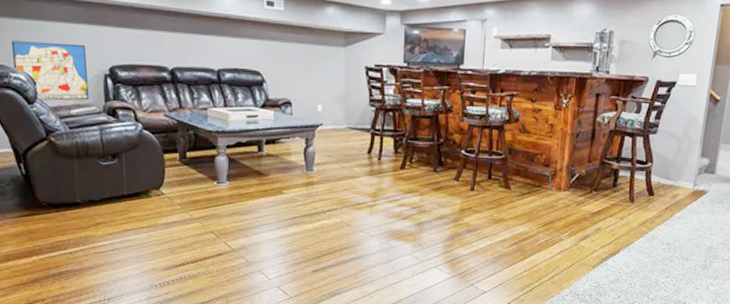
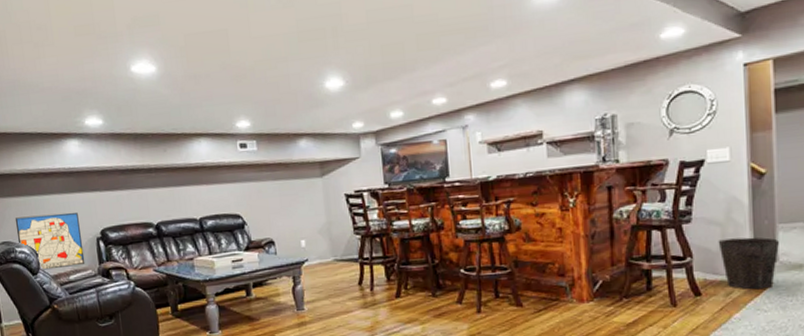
waste bin: none [674,151,719,196] -> present [718,237,779,290]

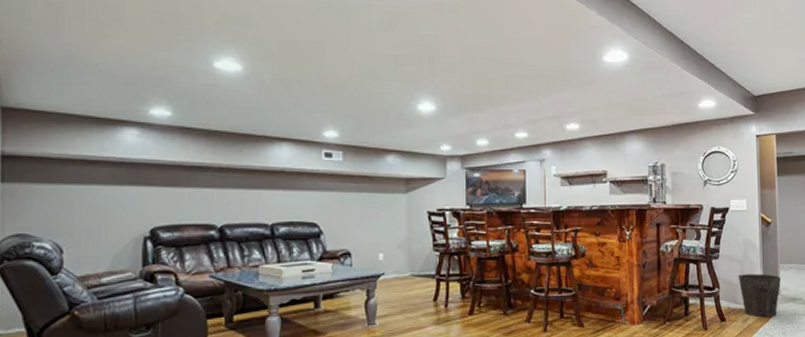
wall art: present [15,212,86,270] -> none [38,206,125,270]

